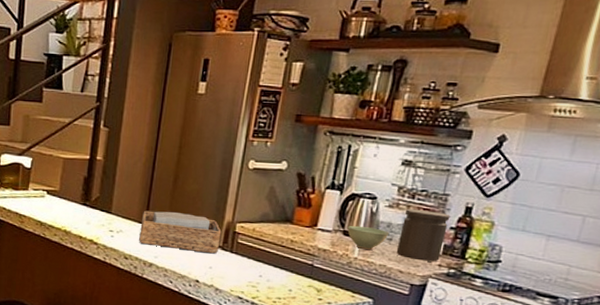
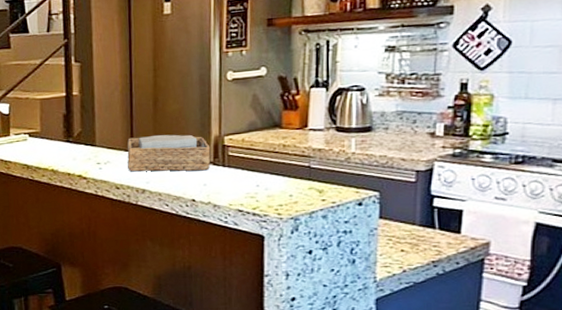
bowl: present [347,226,390,251] -> none [340,119,385,143]
jar: present [396,208,451,262] -> none [395,93,446,146]

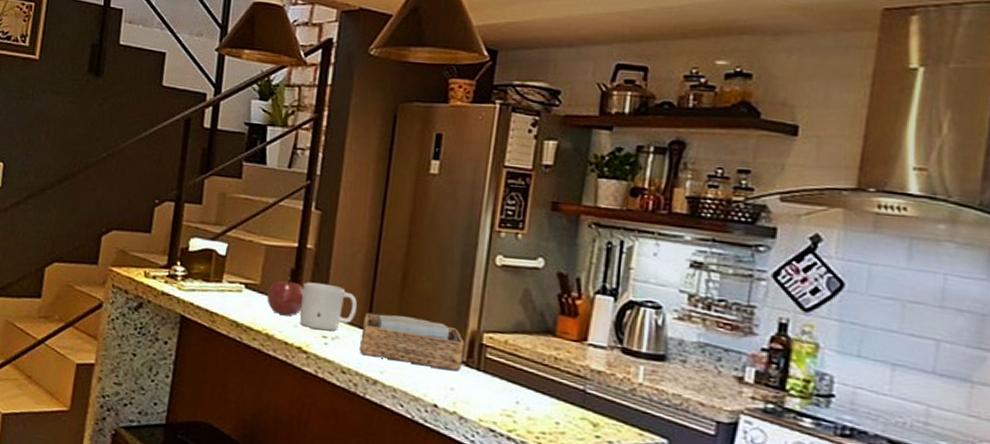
fruit: none [47,121,77,152] -> present [267,277,304,316]
mug: none [75,121,121,159] -> present [299,282,358,331]

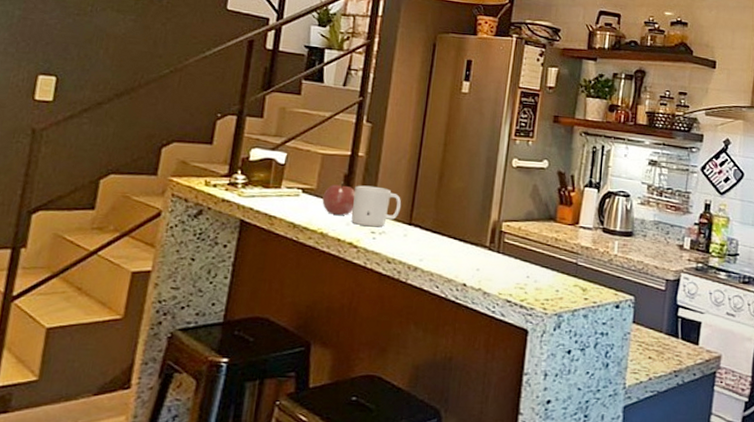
napkin holder: present [360,312,465,372] -> none [403,209,488,255]

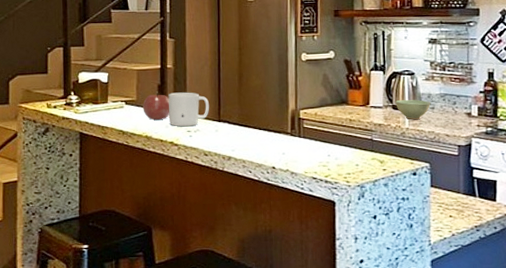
bowl: none [606,223,644,247] -> present [395,100,431,120]

